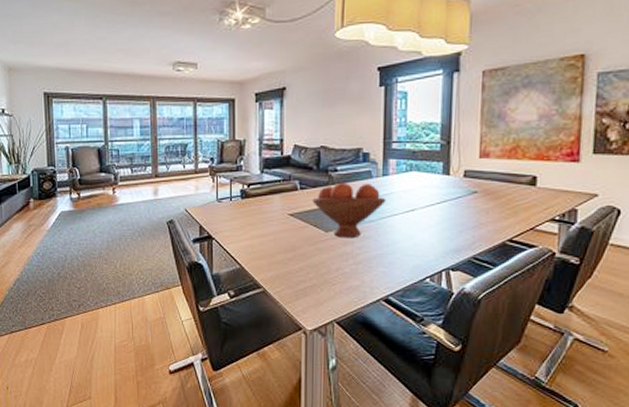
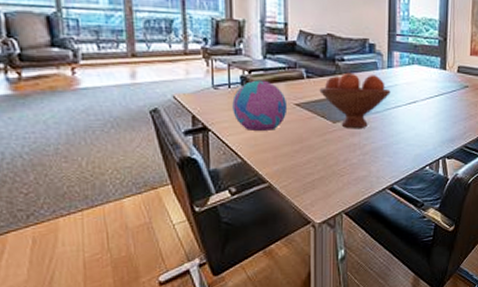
decorative ball: none [233,193,282,239] -> present [232,80,288,130]

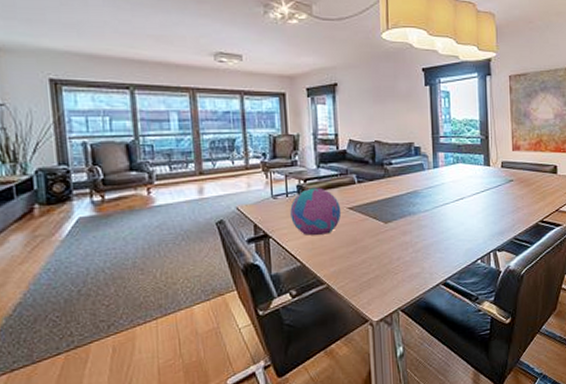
fruit bowl: present [319,72,391,128] -> none [370,175,438,228]

